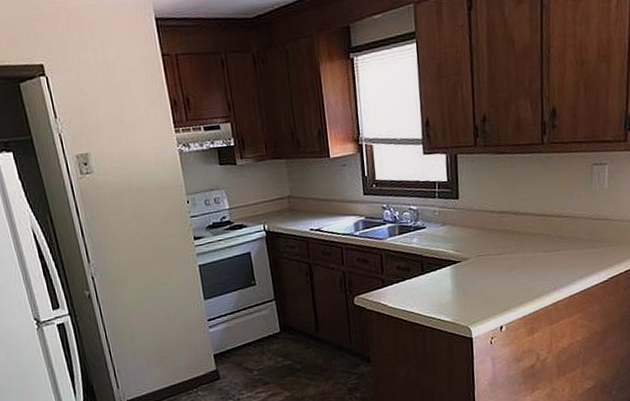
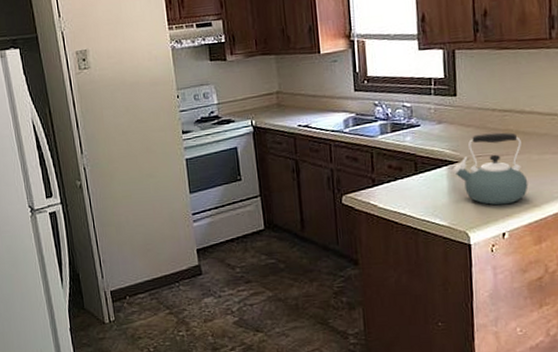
kettle: none [455,233,523,301] -> present [451,132,528,205]

